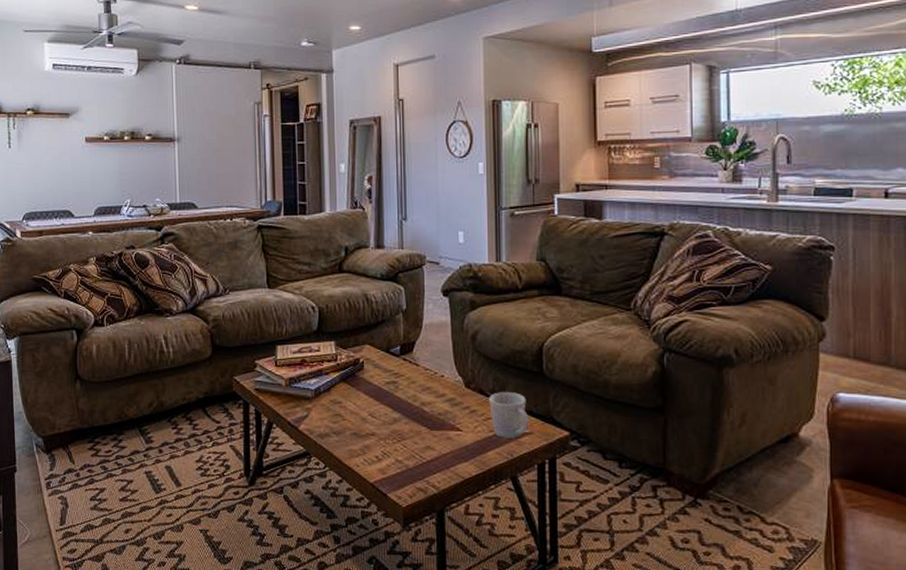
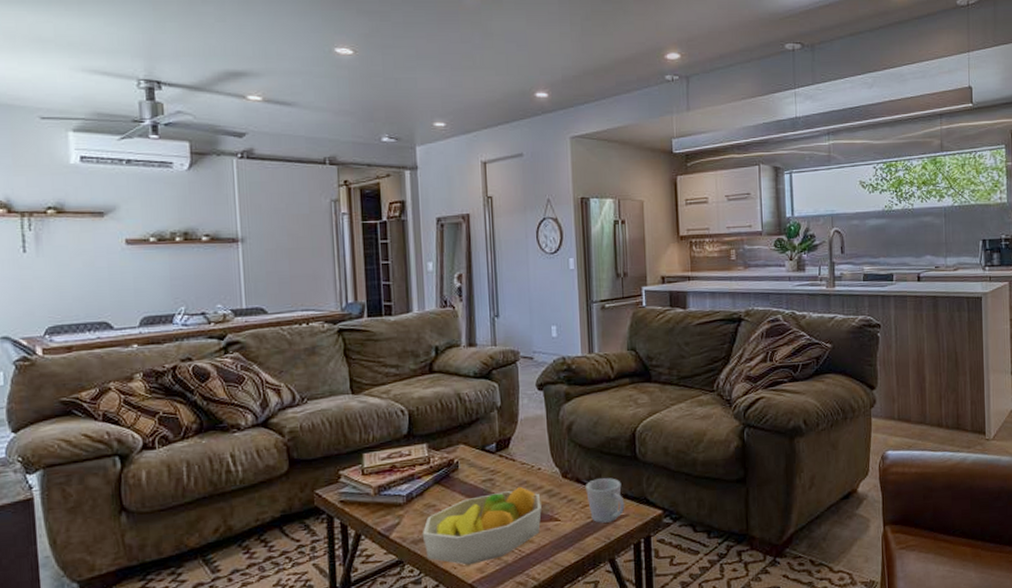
fruit bowl: none [328,392,443,465] -> present [422,486,542,565]

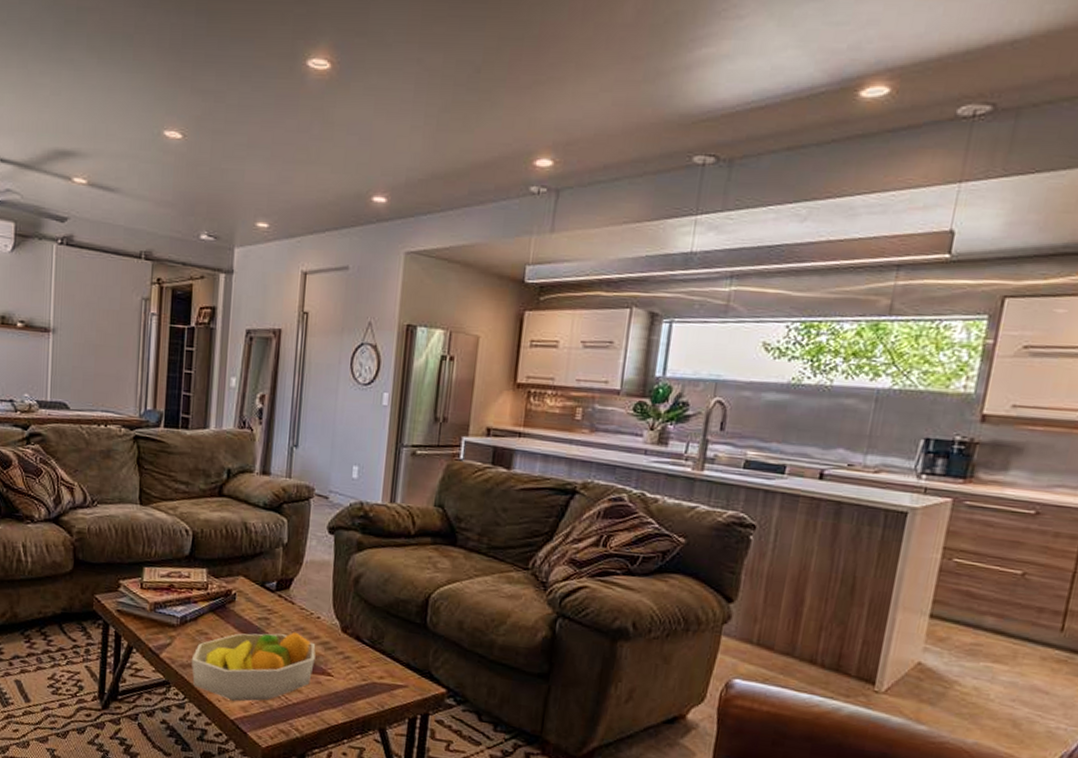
mug: present [586,478,625,523] -> none [365,640,406,690]

